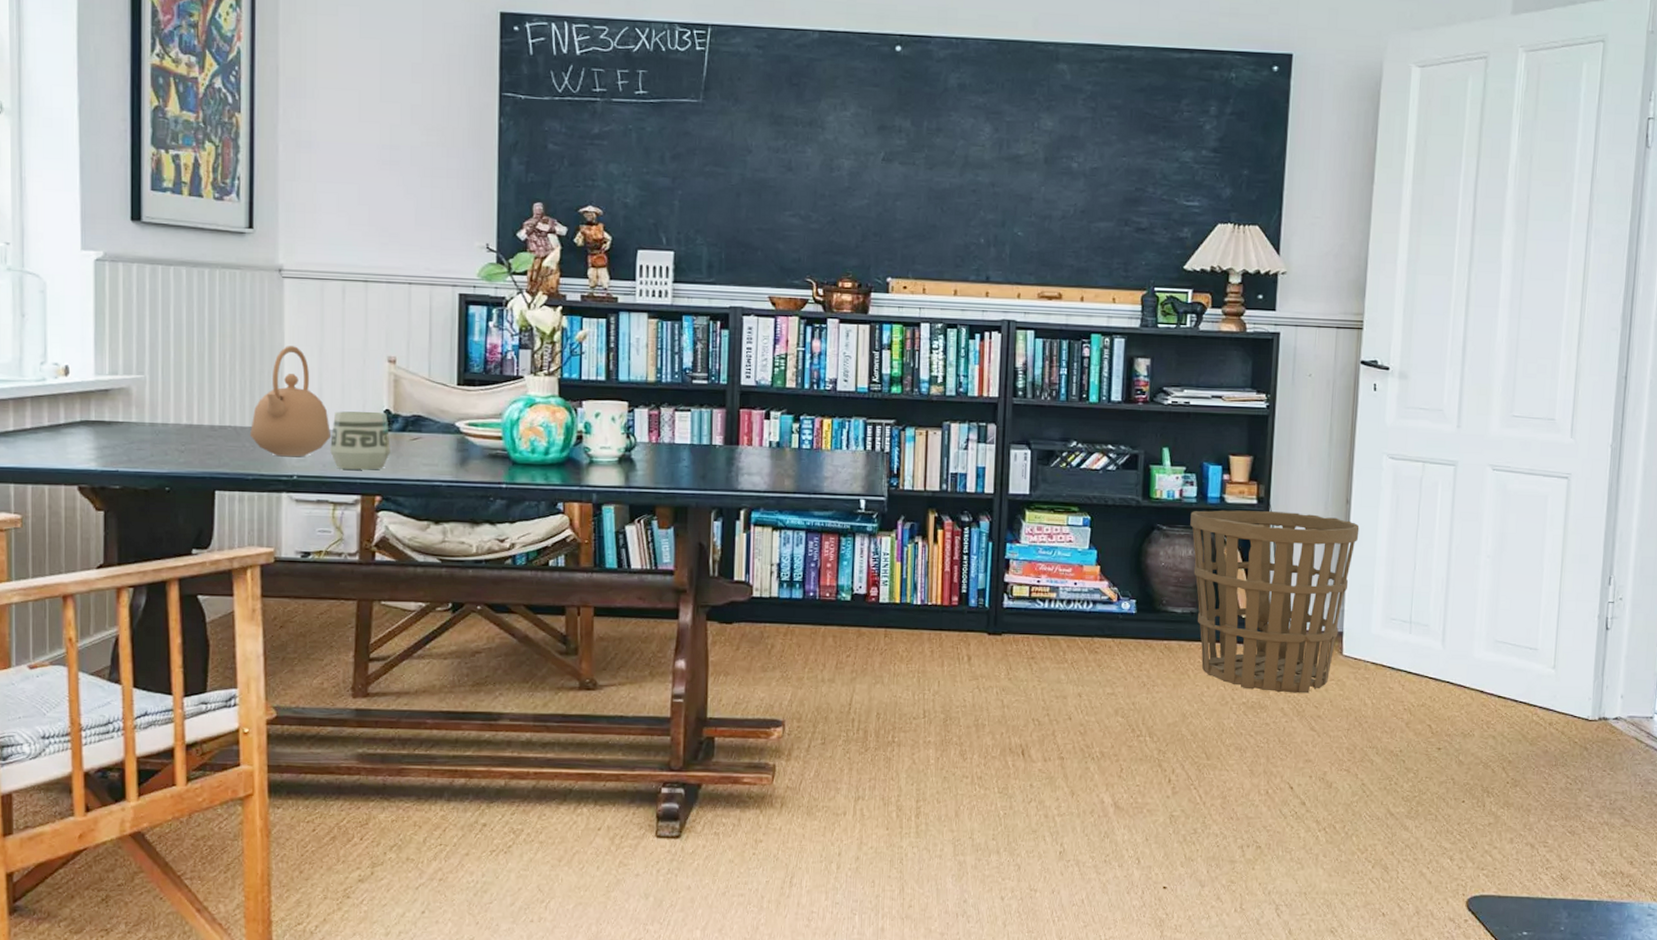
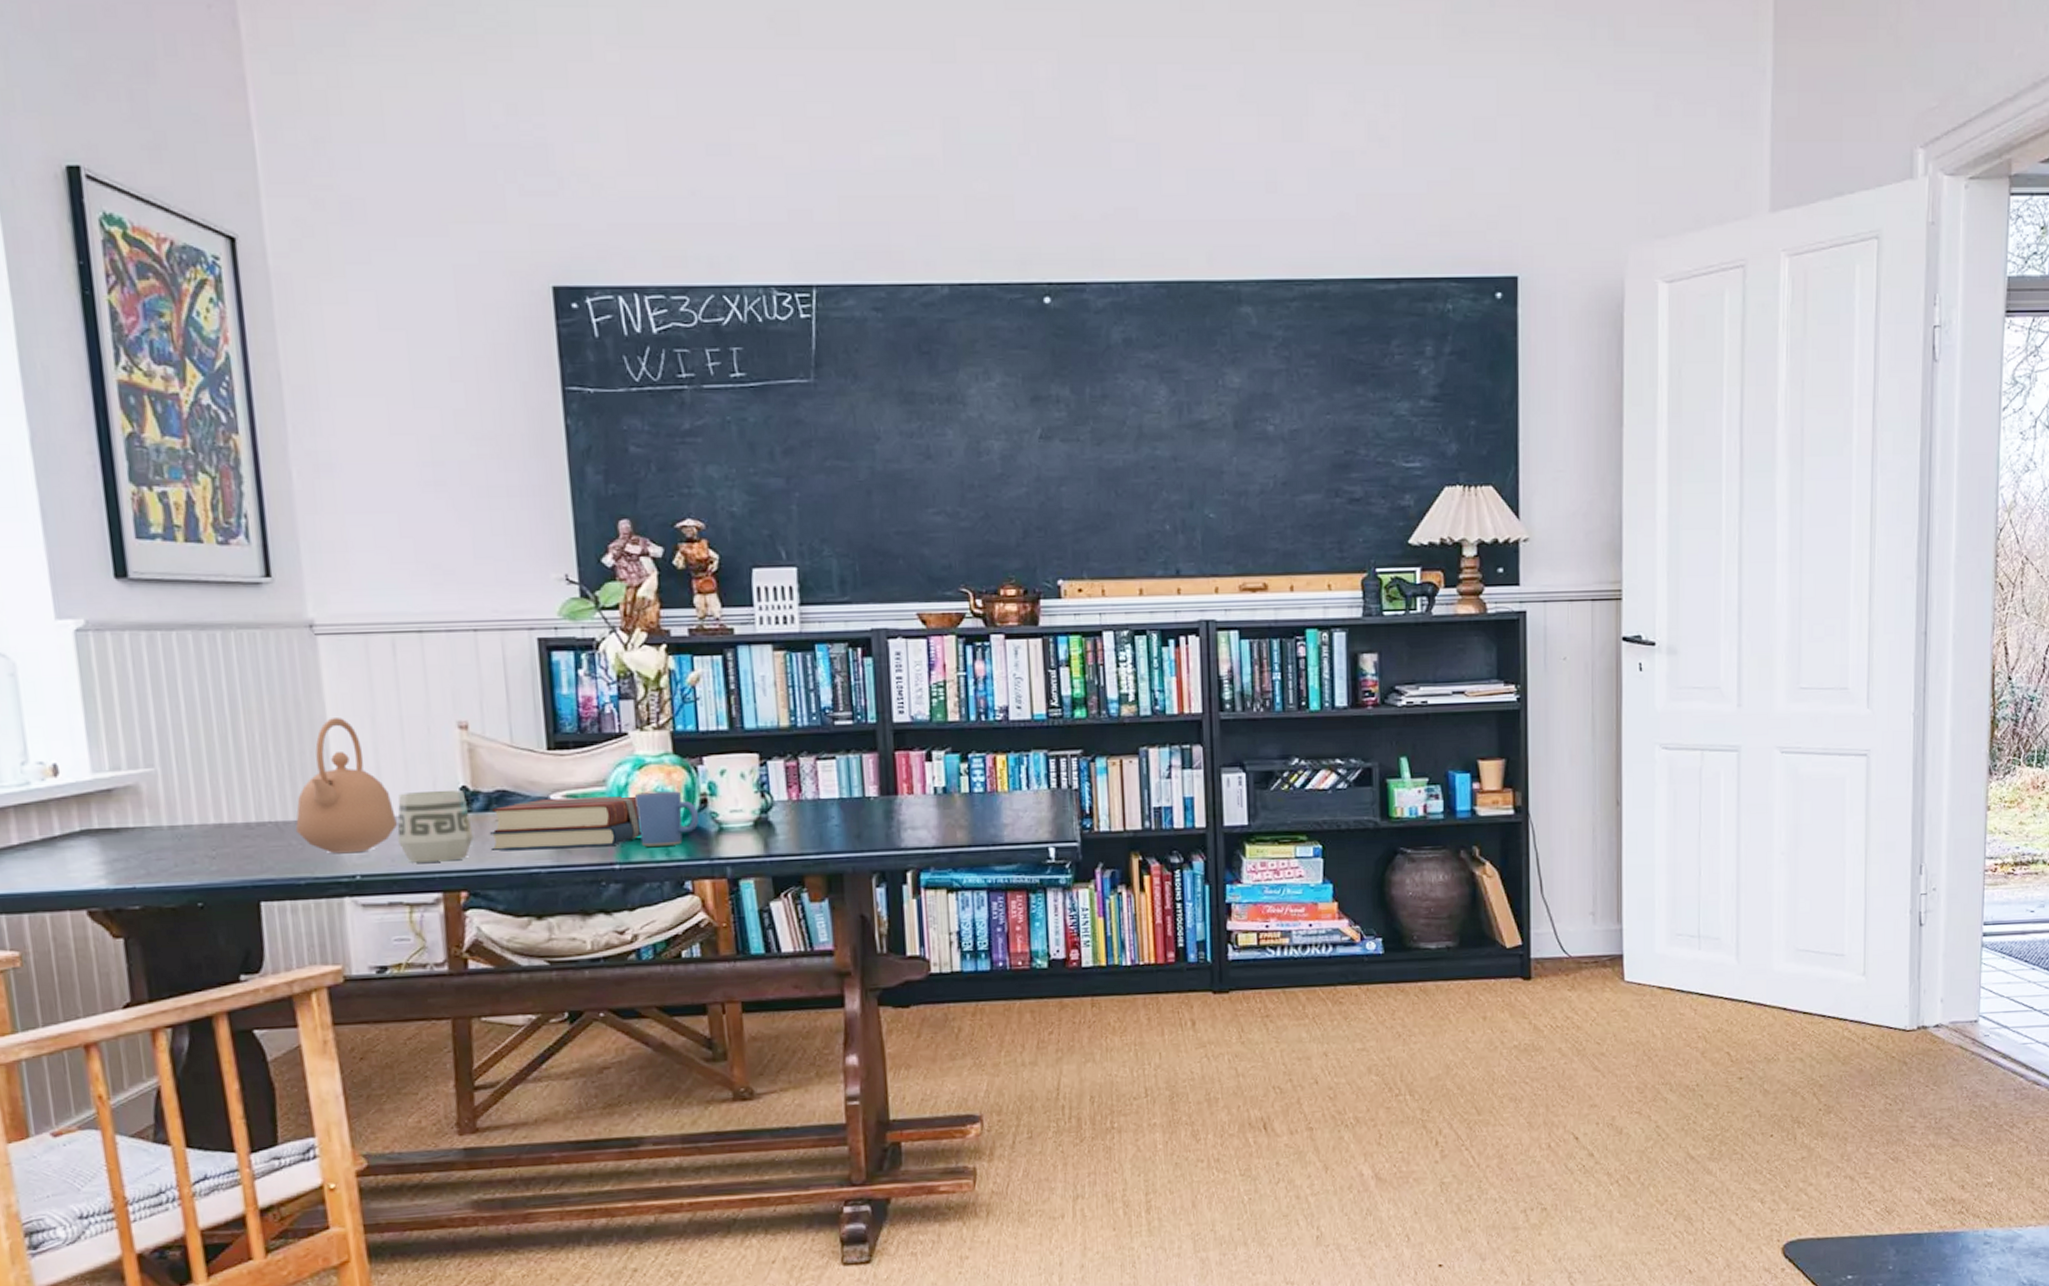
books: none [403,425,527,468] -> present [489,796,642,852]
mug: none [524,426,575,472] -> present [635,791,700,847]
basket: present [1190,510,1360,694] -> none [1438,820,1634,1031]

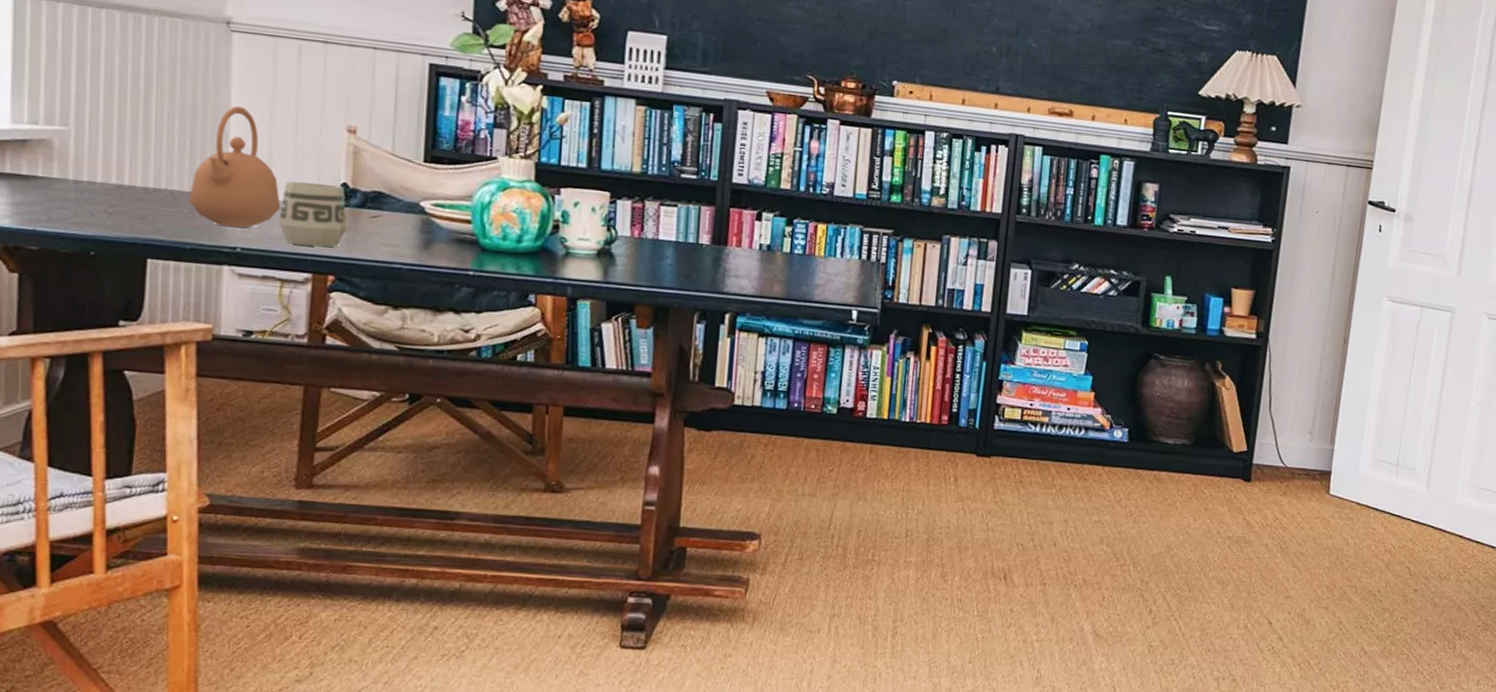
books: present [489,796,642,852] -> none [360,204,498,254]
mug: present [635,791,700,847] -> none [495,211,550,262]

